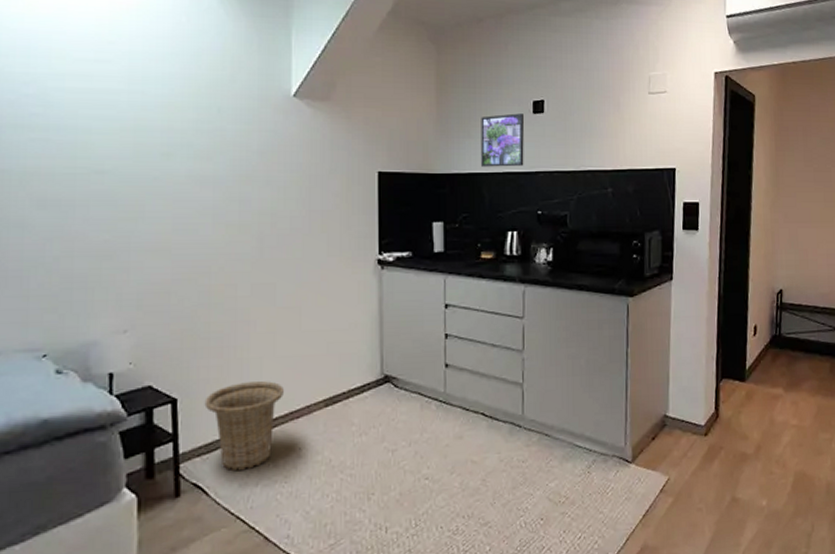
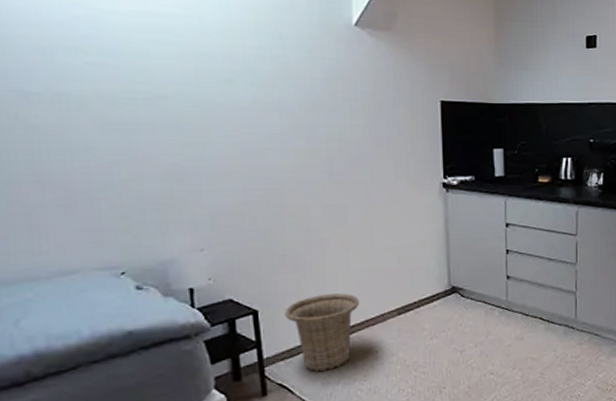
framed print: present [481,113,524,167] -> none [537,47,578,98]

